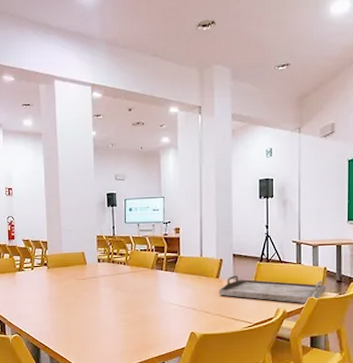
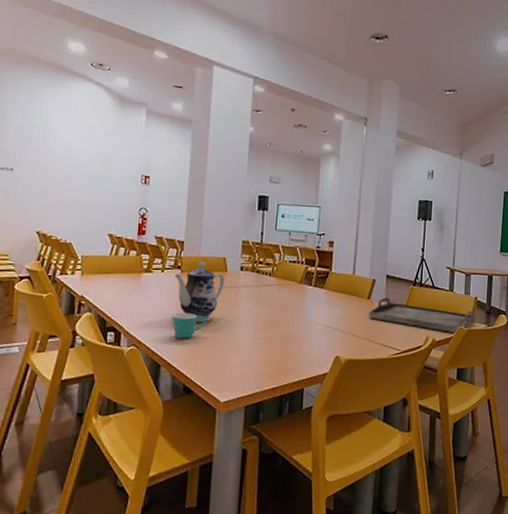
teapot: none [43,257,85,311] -> present [175,261,224,323]
mug: none [44,303,74,326] -> present [171,312,207,339]

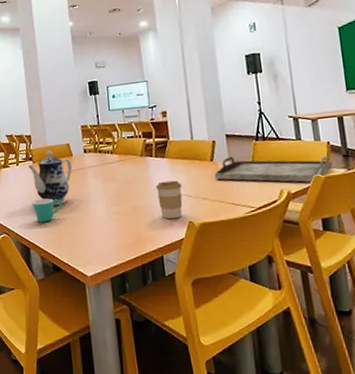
coffee cup: none [309,312,336,352] -> present [155,180,183,219]

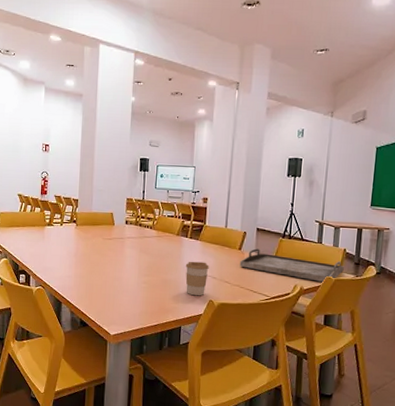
teapot: present [28,150,72,206] -> none [71,216,112,268]
mug: present [32,198,62,223] -> none [69,259,98,282]

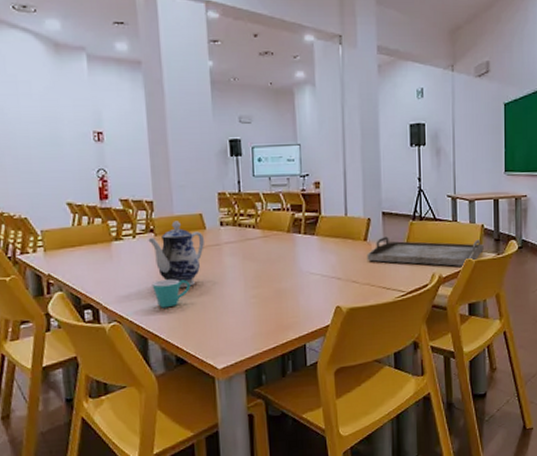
mug: none [69,259,98,282] -> present [151,279,191,308]
teapot: none [71,216,112,268] -> present [148,221,204,289]
coffee cup: present [185,261,209,296] -> none [302,261,331,304]

